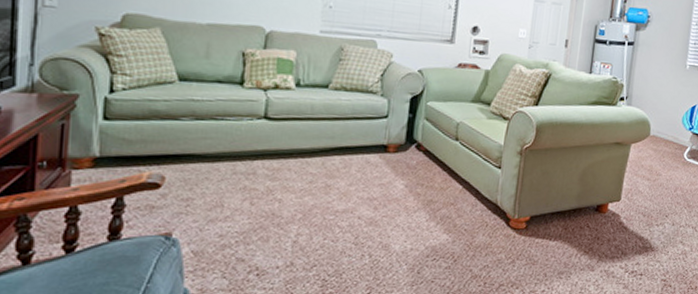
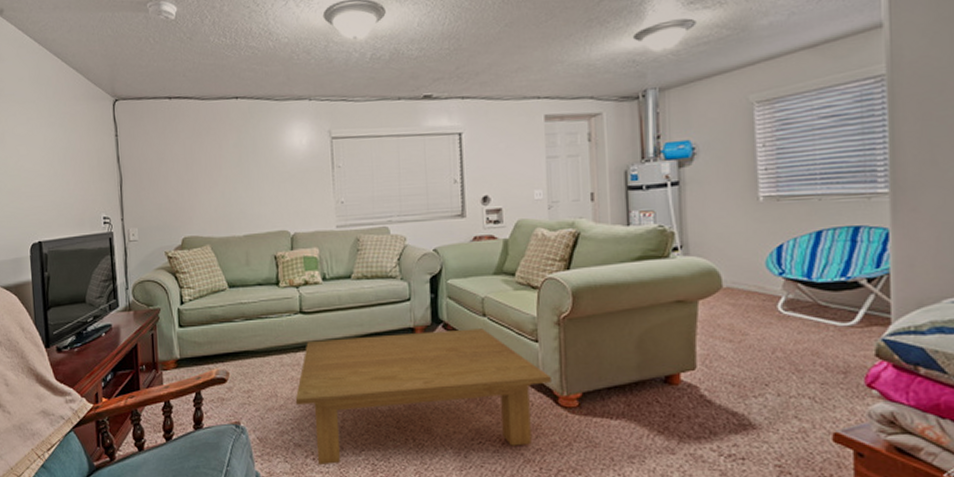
coffee table: none [244,149,507,282] -> present [295,328,551,466]

